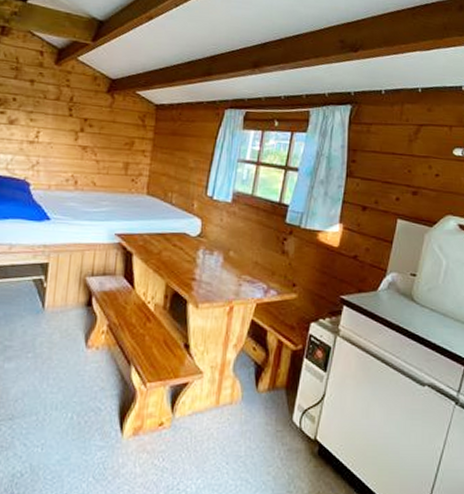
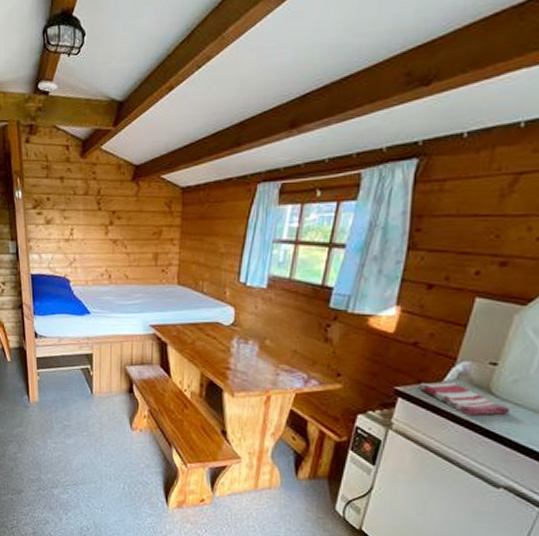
dish towel: none [358,291,427,321] -> present [417,382,510,416]

